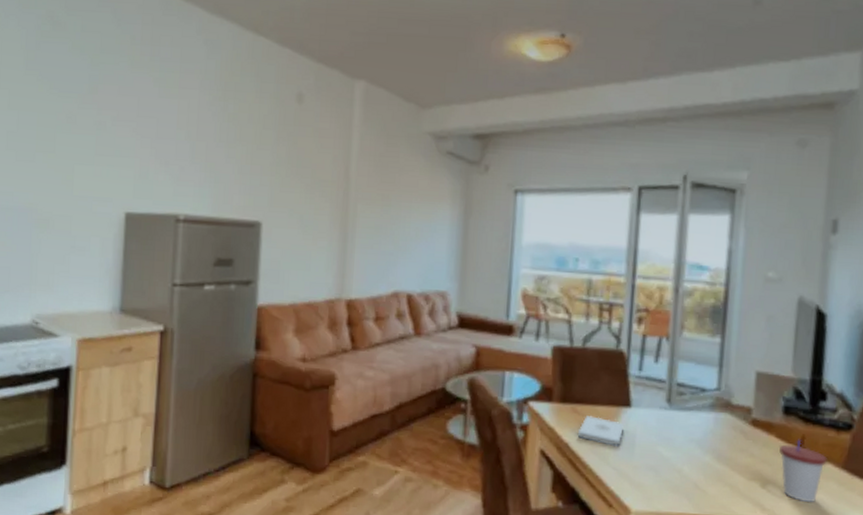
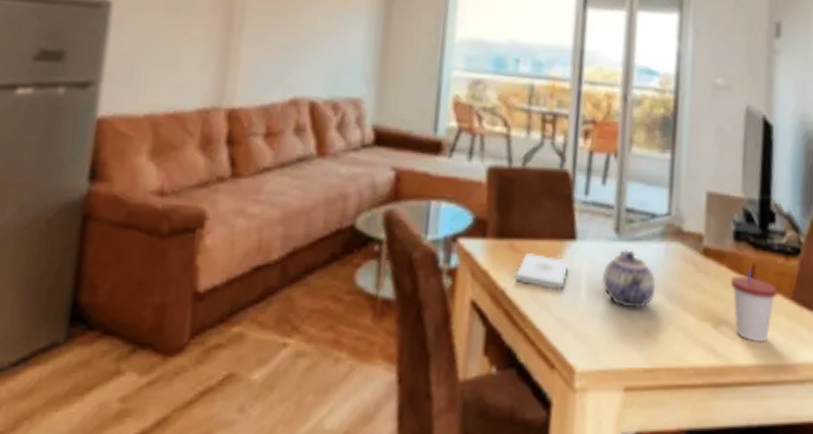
teapot: none [654,417,706,466] -> present [601,250,656,308]

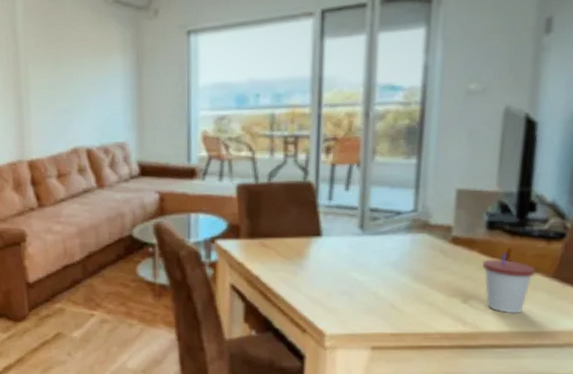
notepad: present [516,253,568,290] -> none [268,248,315,275]
teapot: present [601,250,656,308] -> none [347,242,402,288]

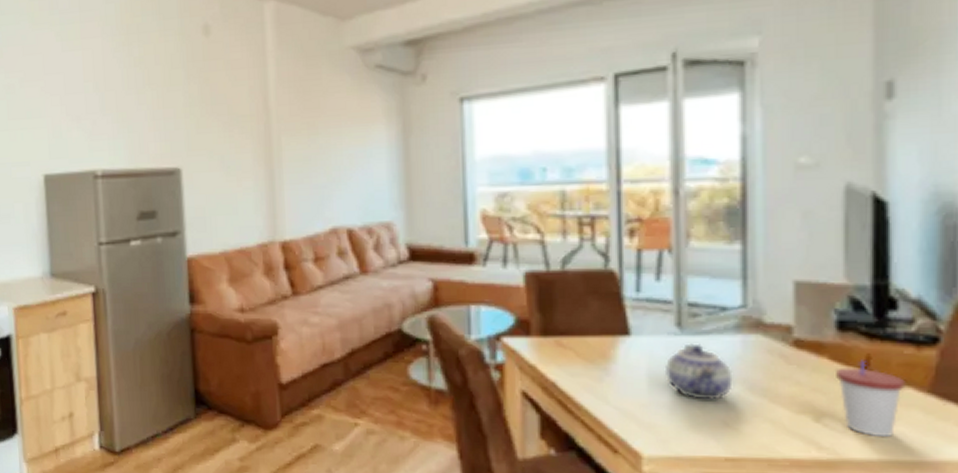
teapot: none [347,242,402,288] -> present [664,343,733,400]

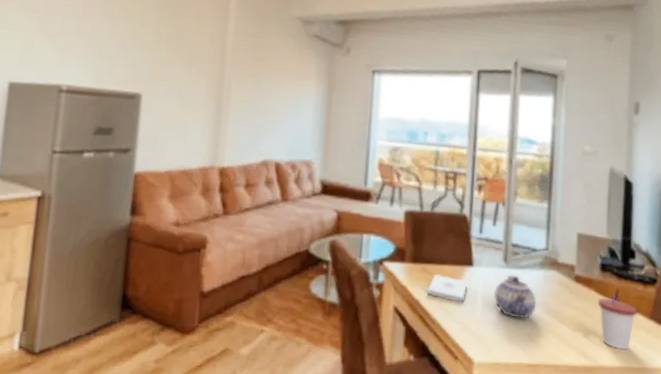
notepad: none [567,349,623,382] -> present [428,275,467,302]

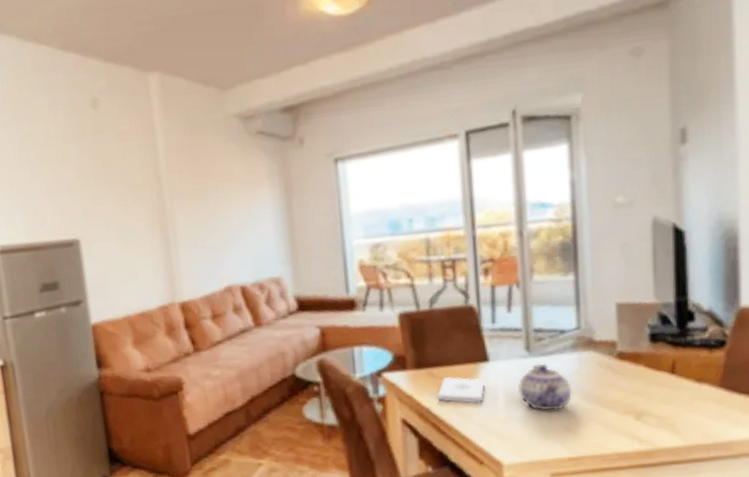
cup: present [598,293,637,349] -> none [650,365,702,427]

